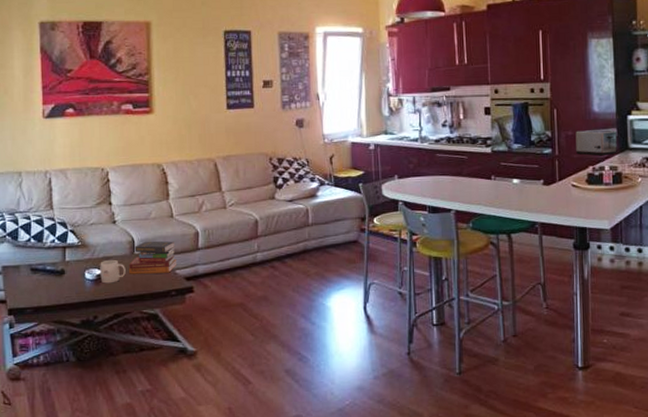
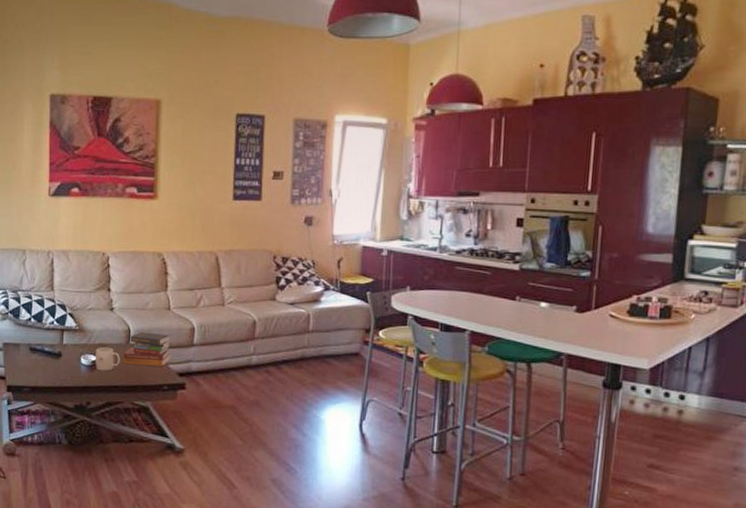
toaster: present [575,129,617,156] -> none [619,252,672,285]

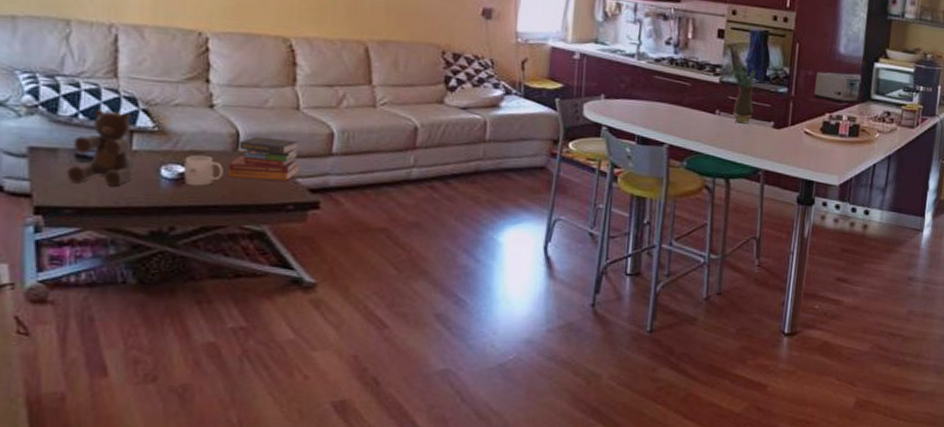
teddy bear: none [25,314,65,371] -> present [67,109,135,186]
vase: none [532,248,556,309] -> present [732,61,756,124]
toaster: none [619,252,672,285] -> present [814,71,861,105]

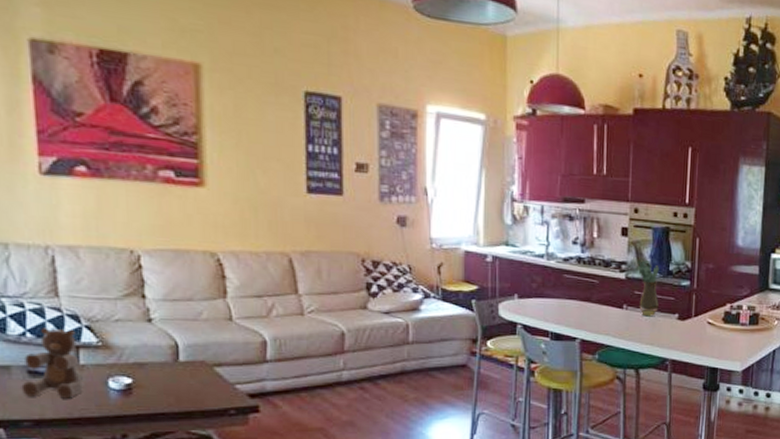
mug: present [184,154,223,187] -> none [130,366,167,396]
books: present [228,136,300,181] -> none [171,347,238,387]
toaster: present [814,71,861,105] -> none [715,264,758,295]

